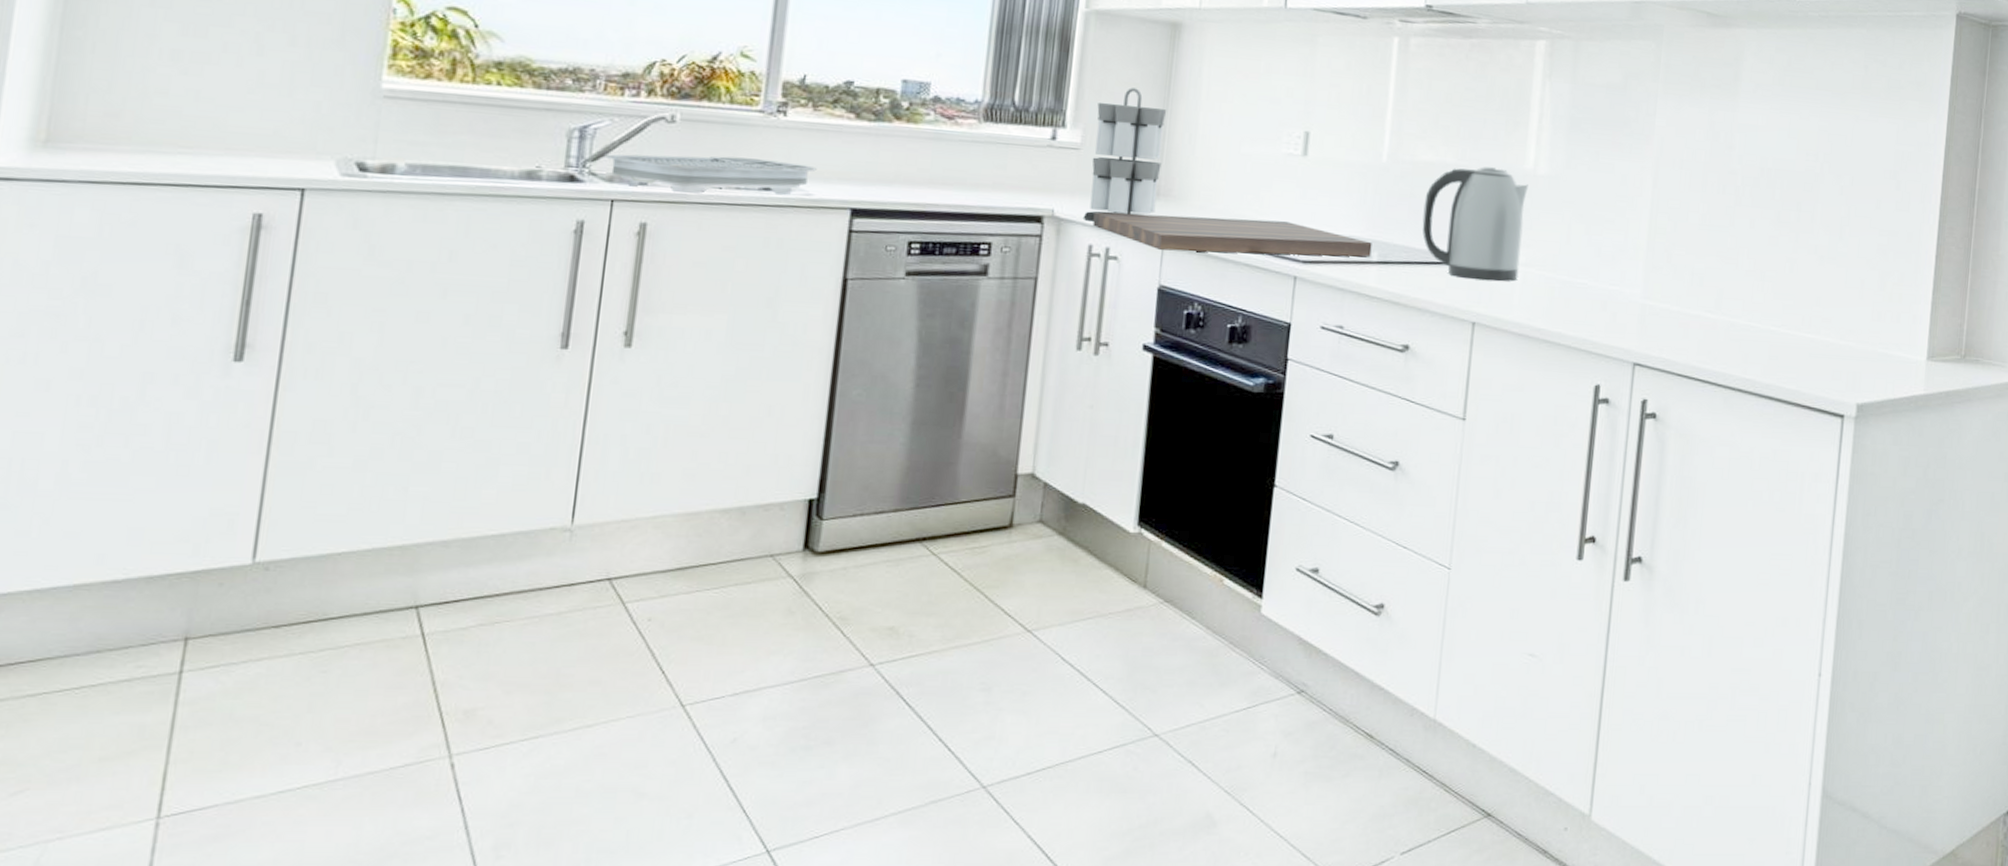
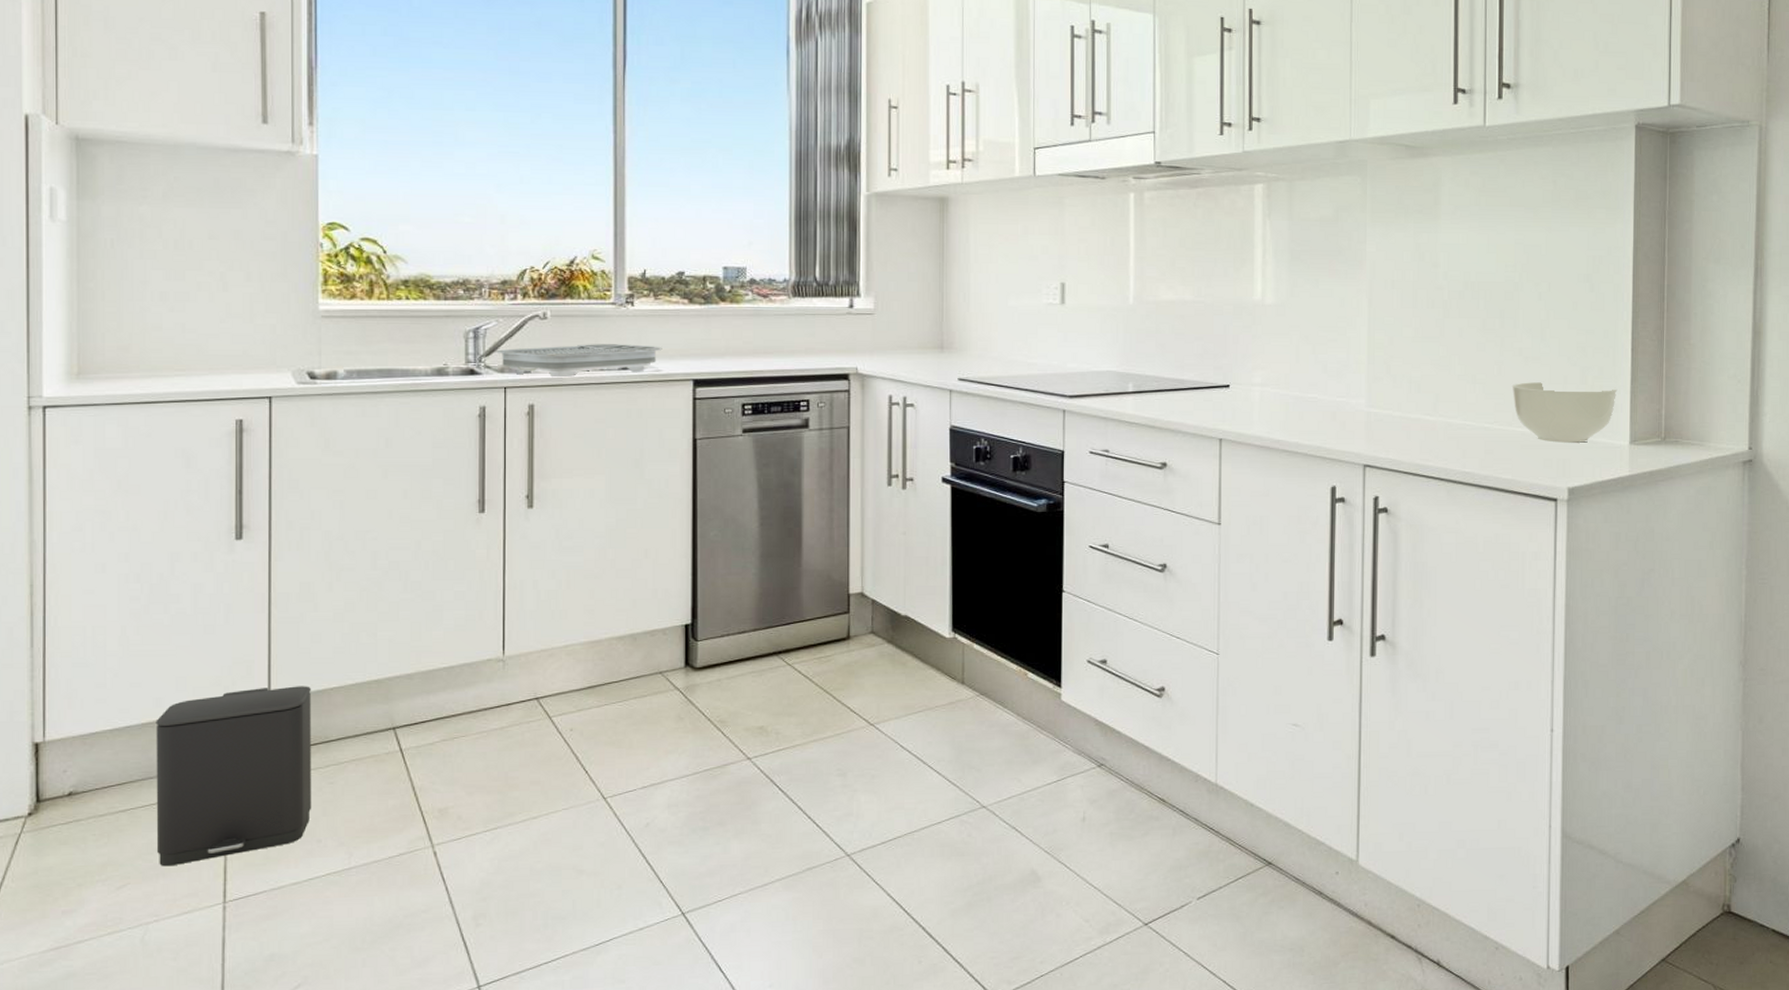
pedal bin: none [73,548,312,769] -> present [156,686,312,867]
spice rack: present [1082,87,1167,221] -> none [882,257,943,375]
cutting board: present [1092,211,1372,258] -> none [890,363,1127,396]
kettle: present [1422,166,1528,281] -> none [1169,301,1258,400]
bowl: none [1804,283,1918,355] -> present [1512,382,1618,443]

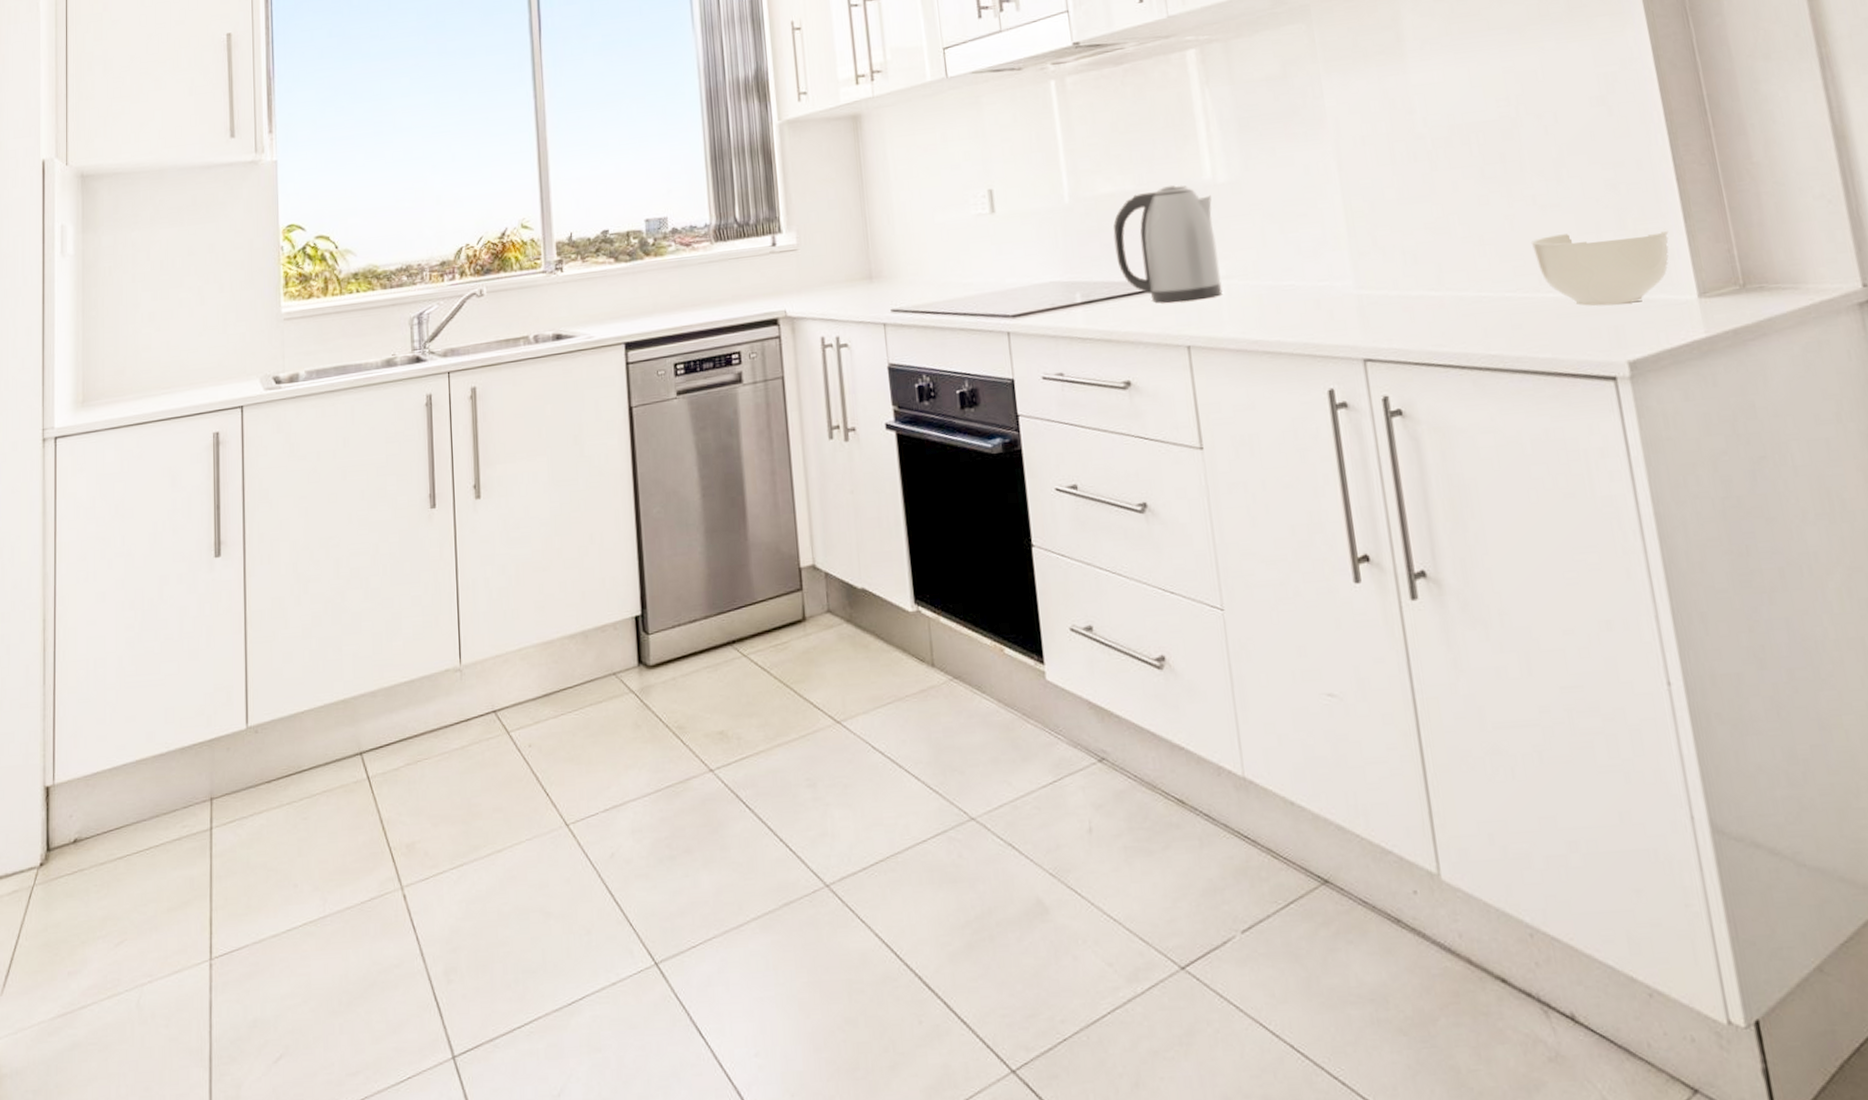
pedal bin: present [156,686,312,867] -> none [148,710,288,920]
dish rack: present [495,344,662,378] -> none [438,311,593,358]
kettle: none [1169,301,1258,400] -> present [1113,185,1223,303]

